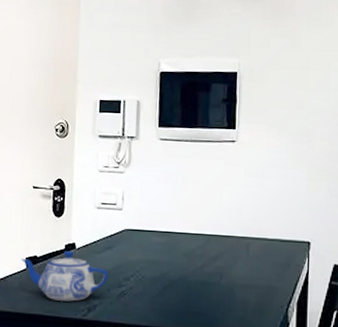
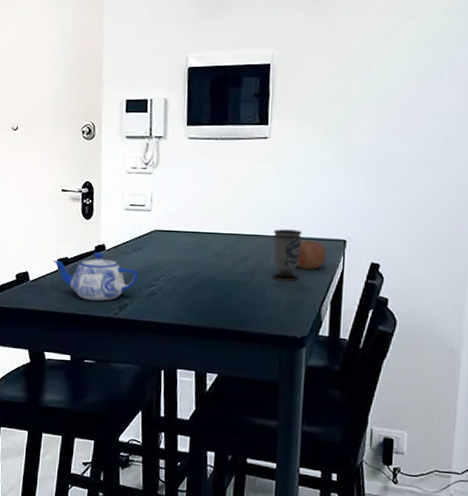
cup: none [241,230,269,283] -> present [272,229,303,282]
apple: none [264,240,292,271] -> present [297,238,327,270]

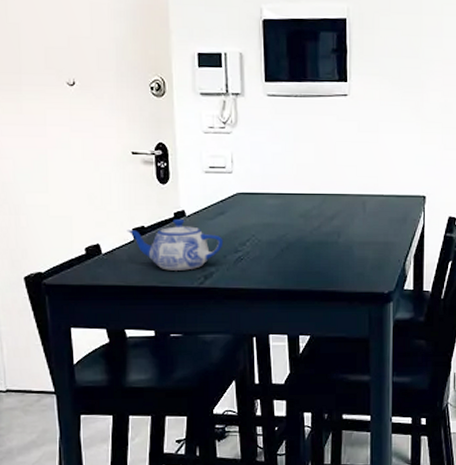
cup: present [272,229,303,282] -> none [357,187,385,239]
apple: present [297,238,327,270] -> none [381,196,408,226]

